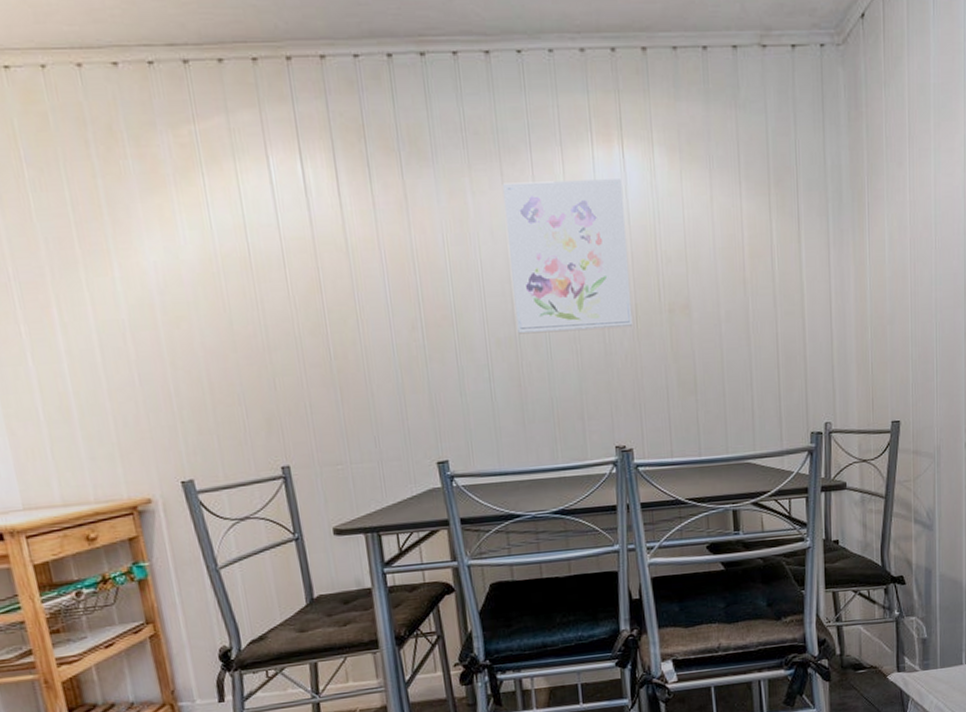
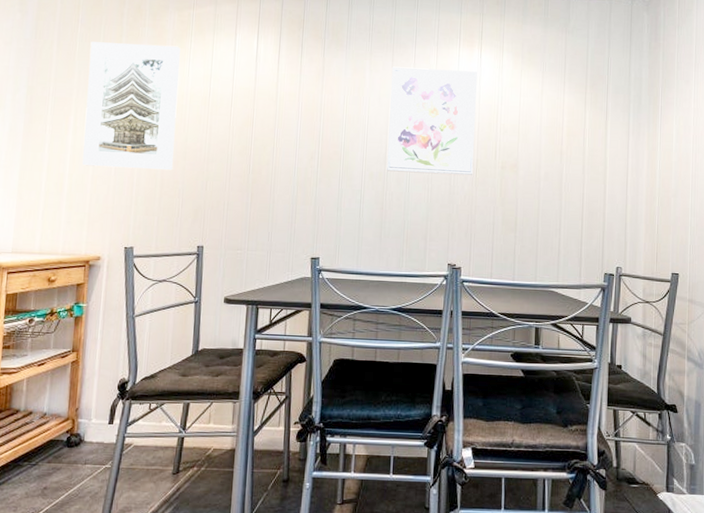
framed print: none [50,184,223,378] -> present [82,42,180,171]

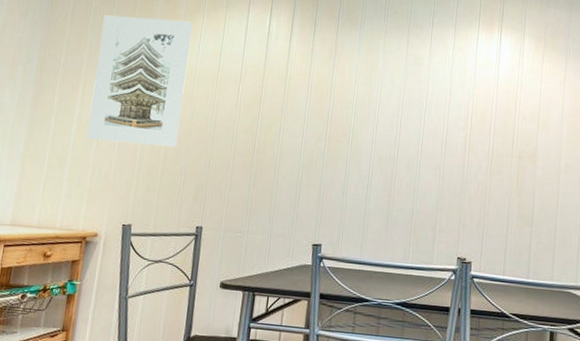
wall art: present [387,66,478,176] -> none [397,47,497,165]

